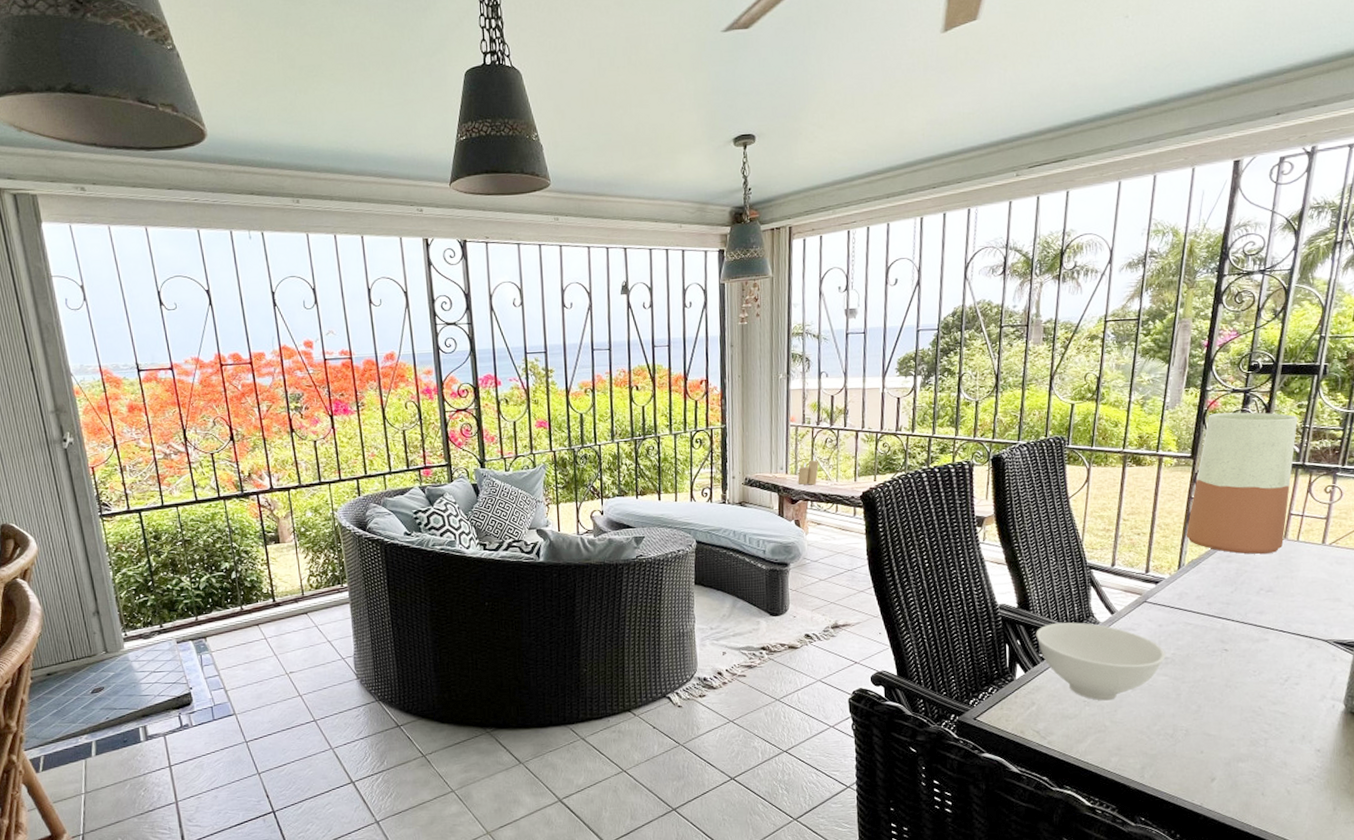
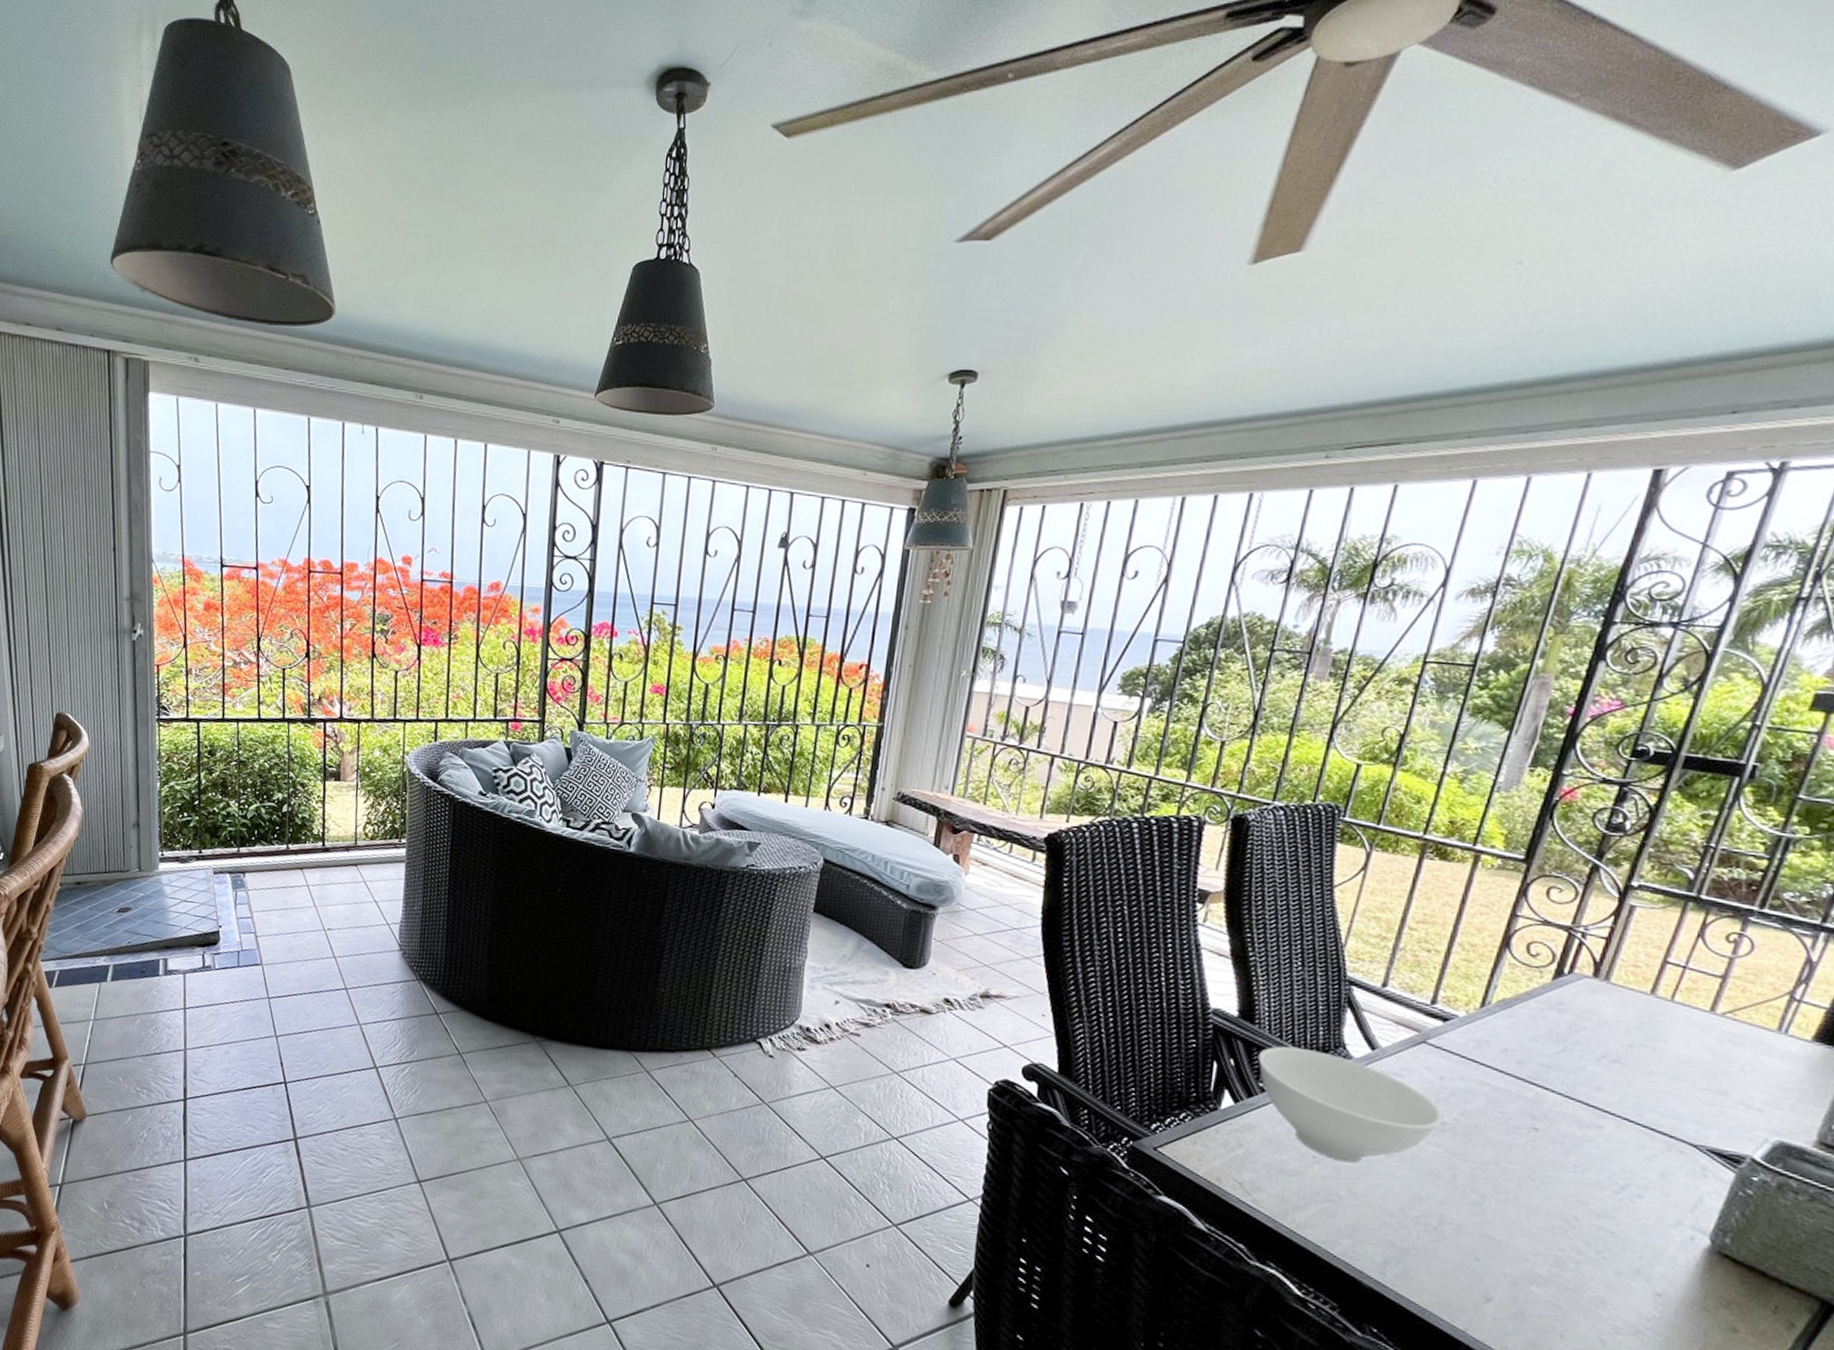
candle: present [797,457,820,485] -> none [965,780,998,815]
vase: present [1186,412,1298,554] -> none [1499,807,1699,1011]

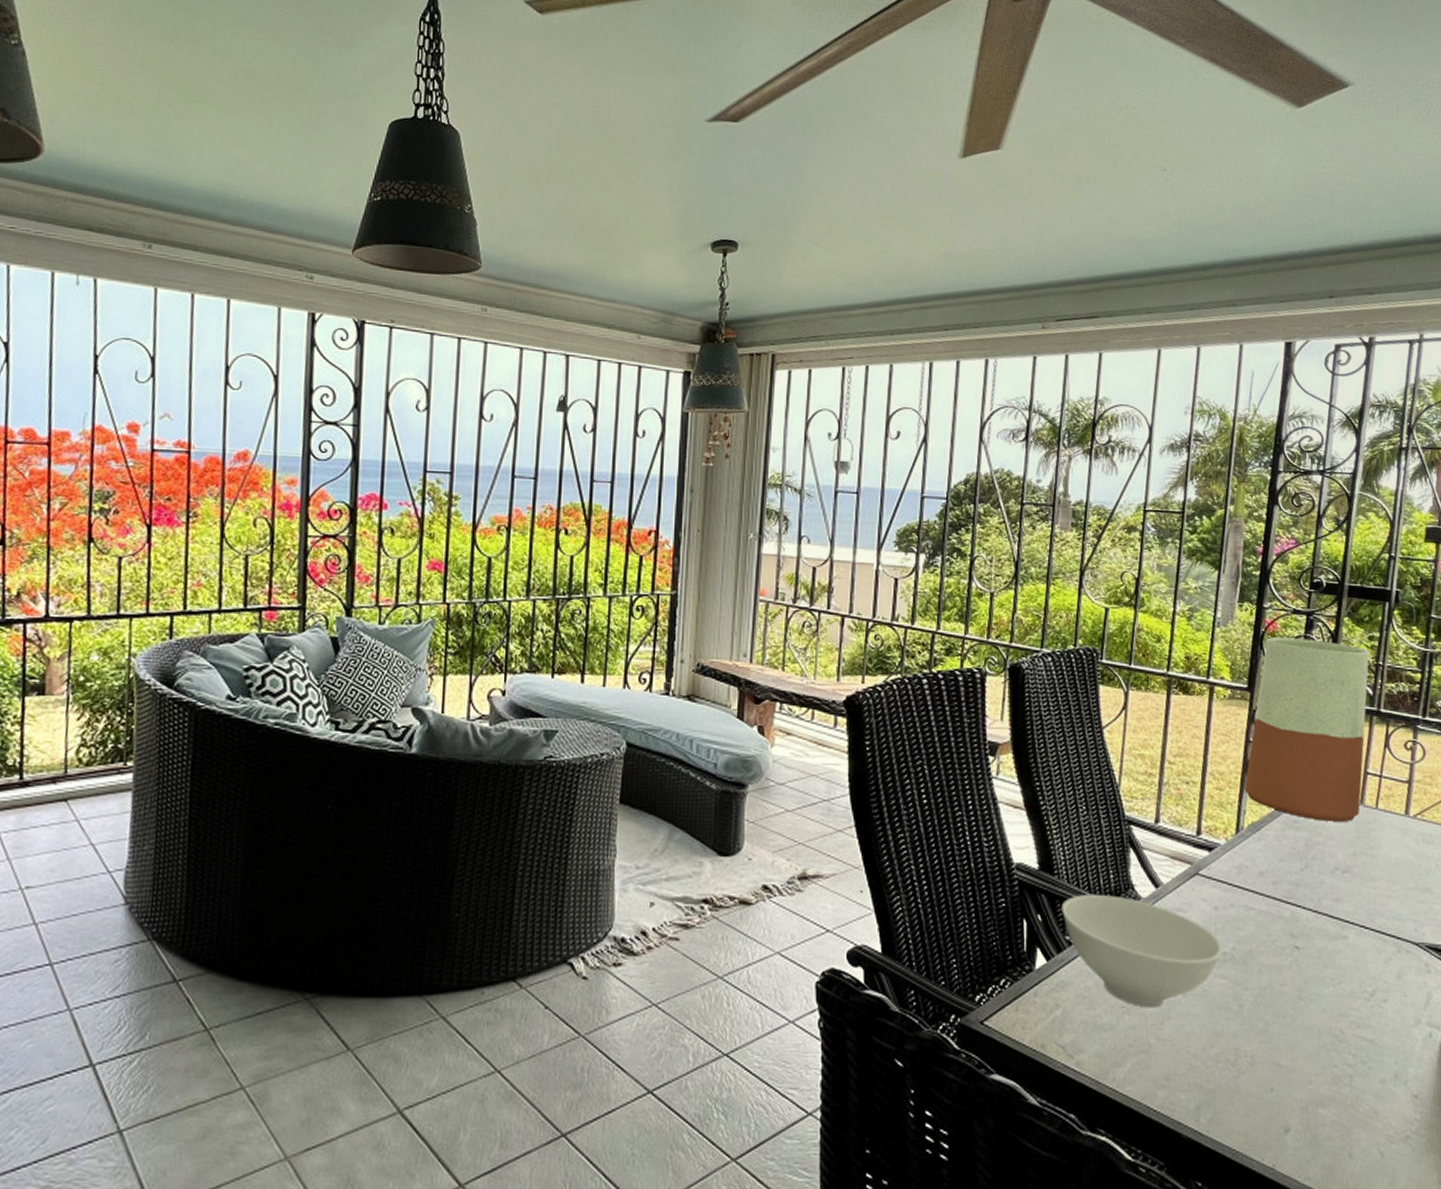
vase: none [1499,807,1699,1011] -> present [1244,637,1370,821]

